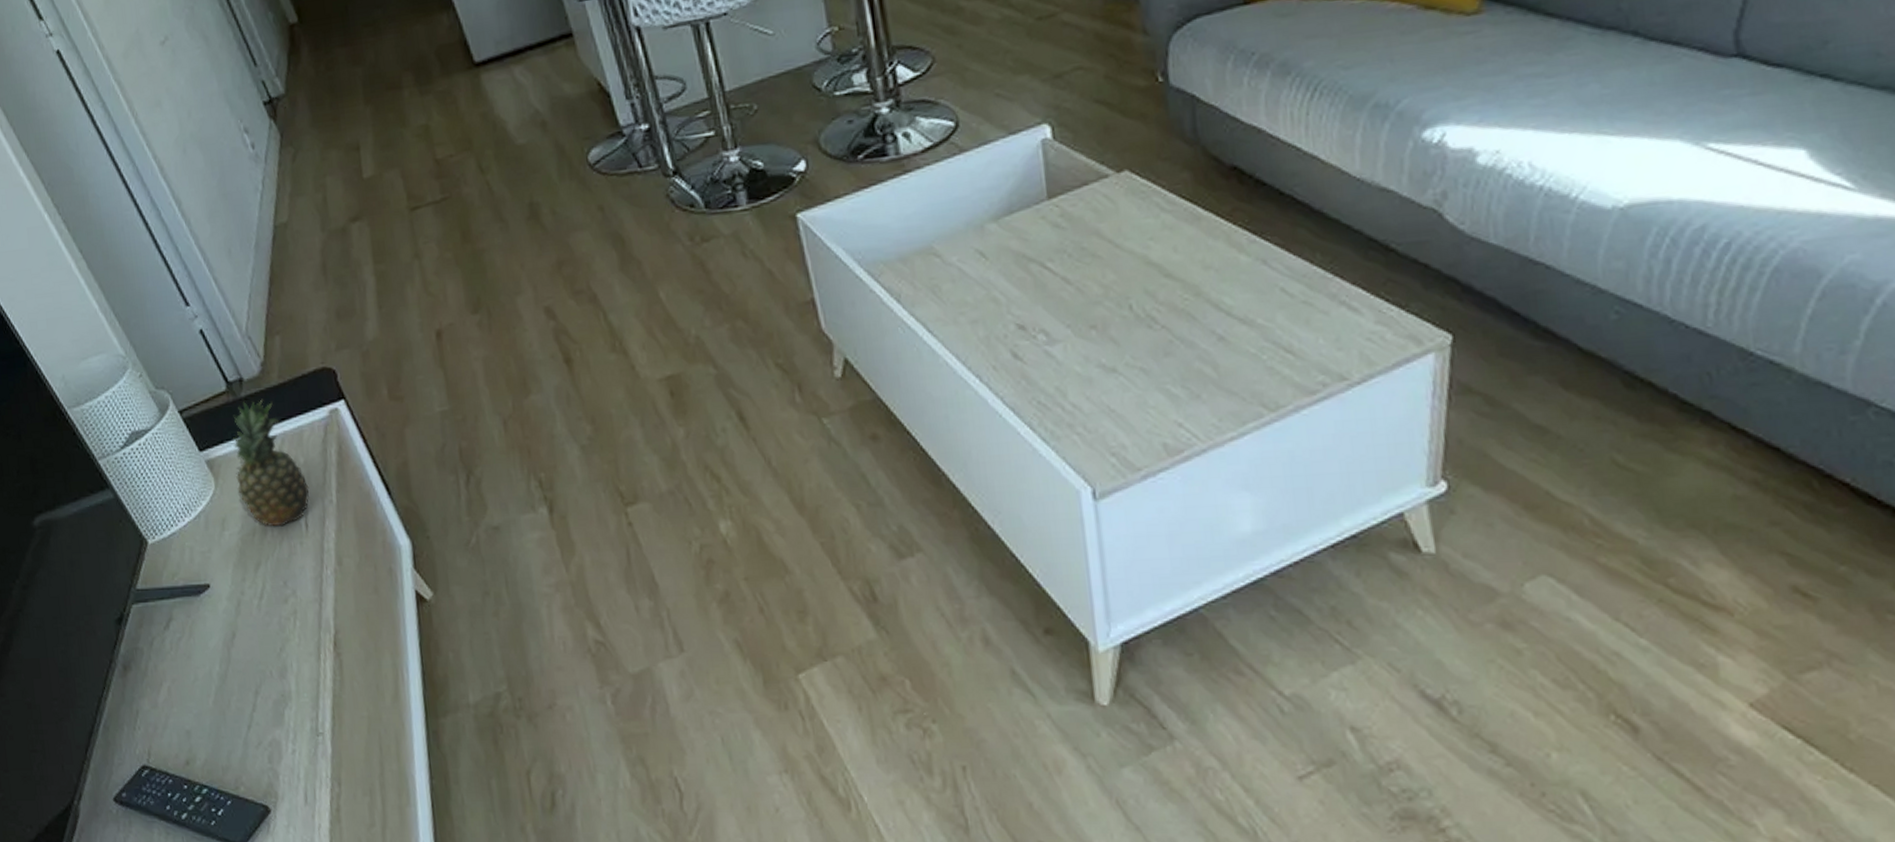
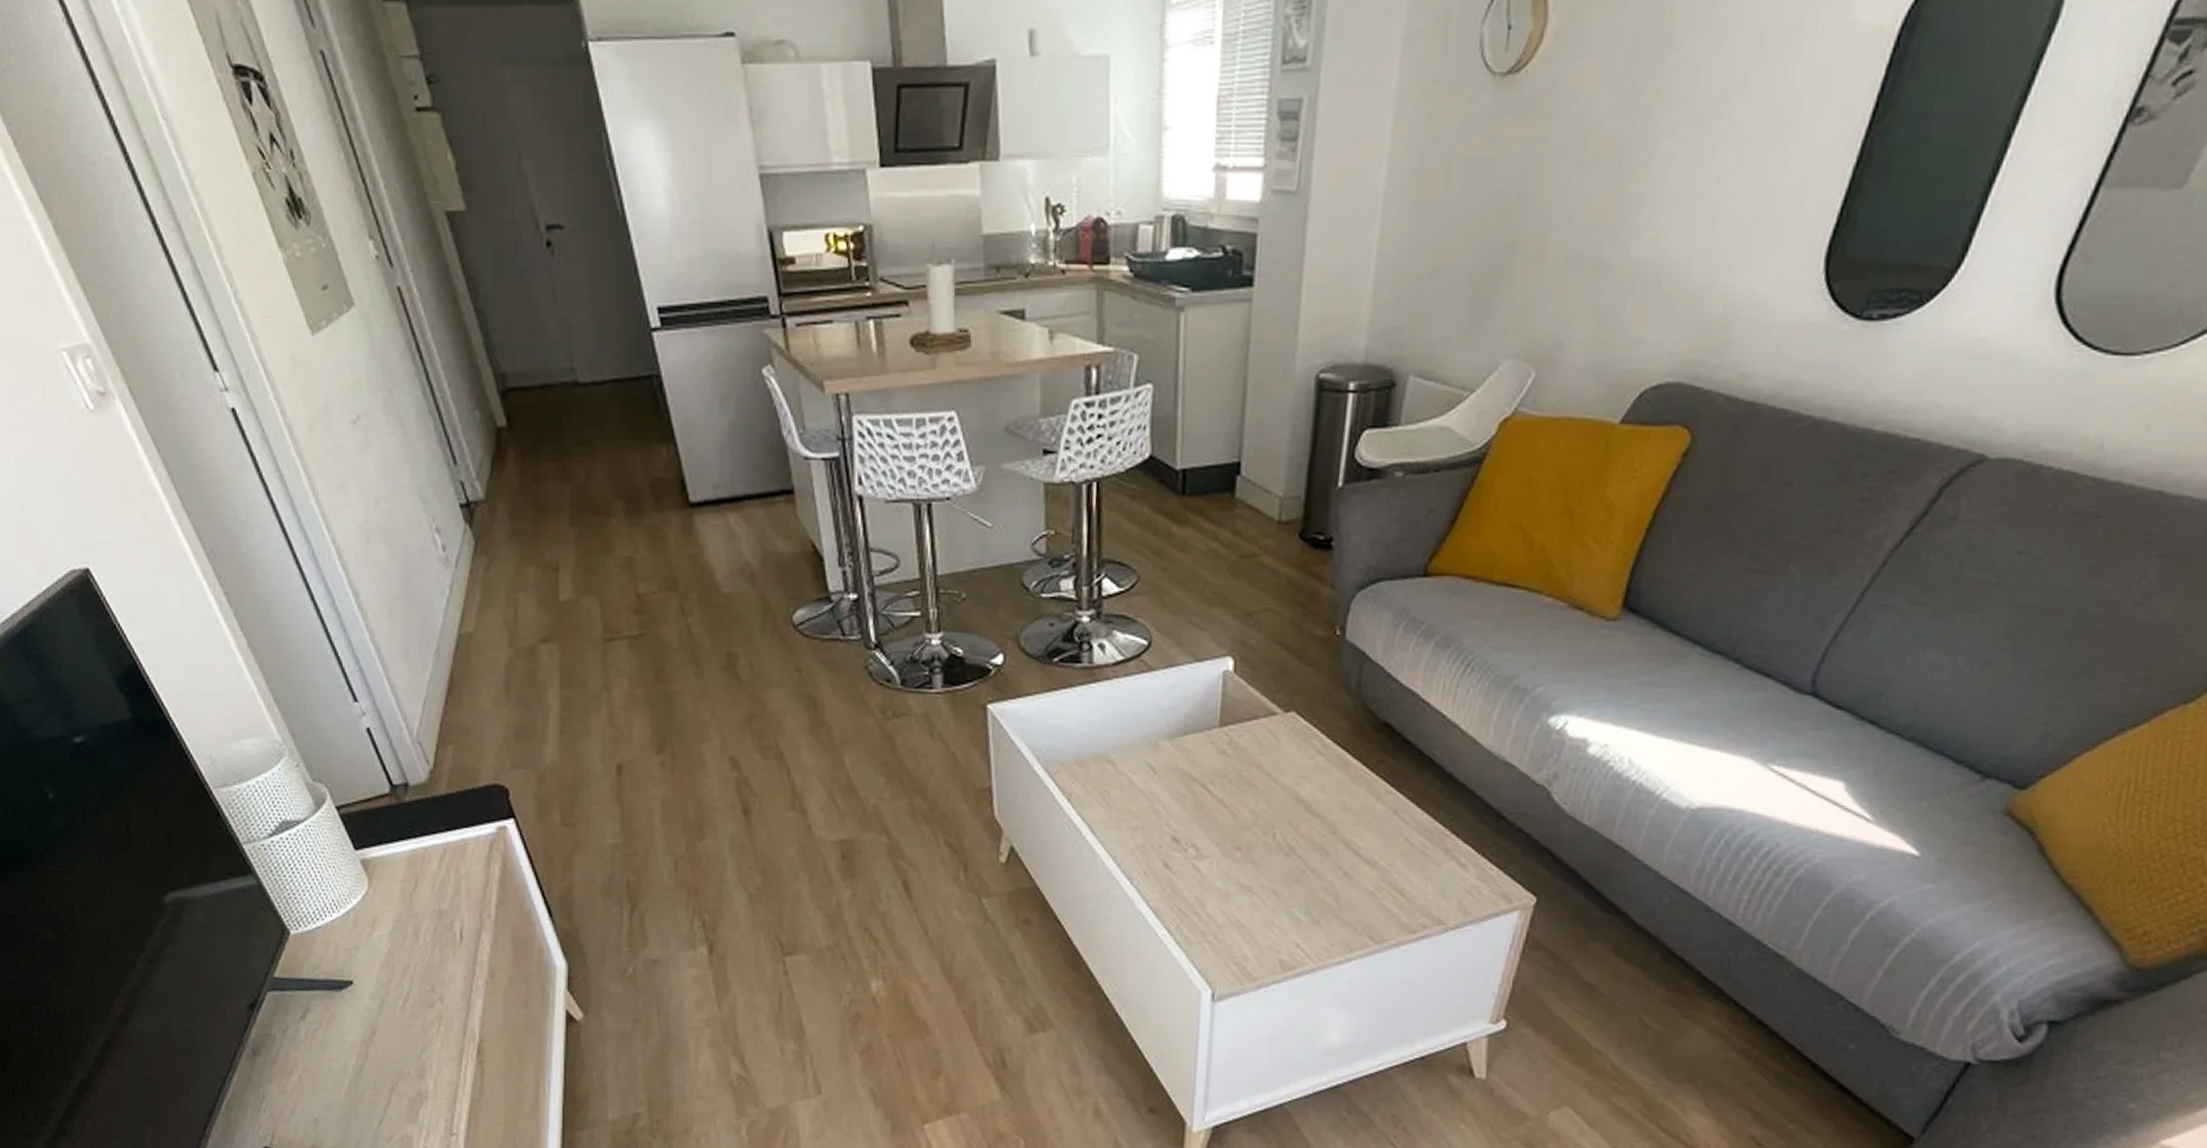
fruit: present [233,399,310,527] -> none [392,806,468,934]

